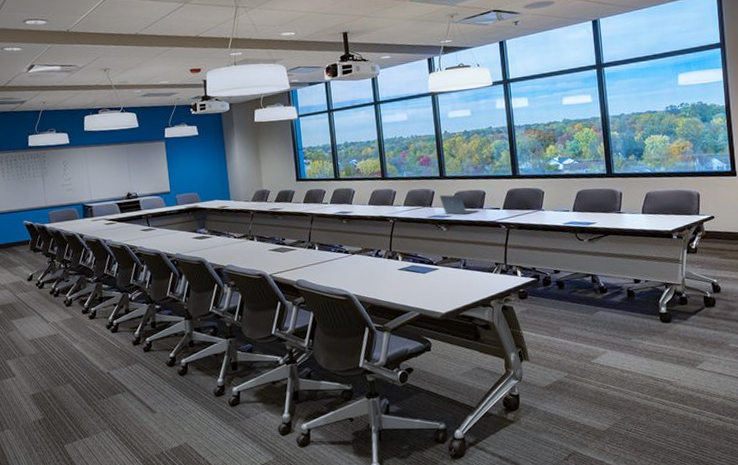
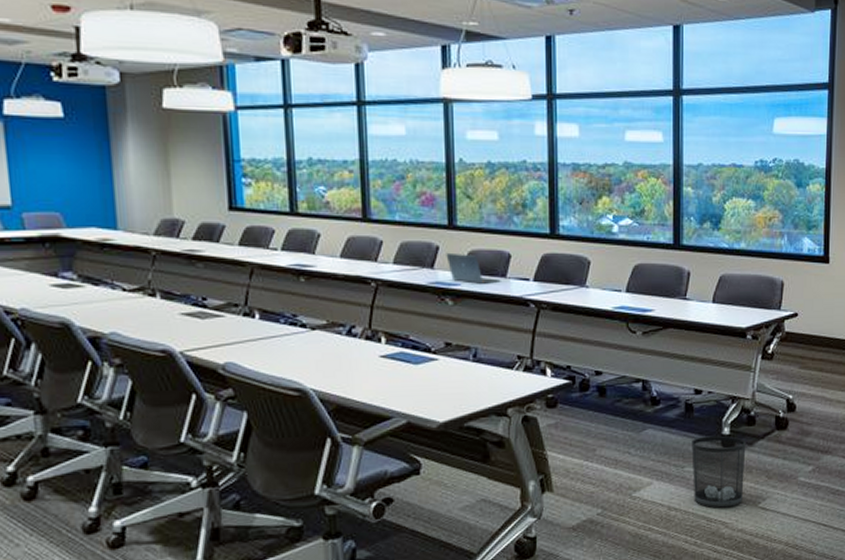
waste bin: none [635,313,683,370] -> present [691,435,746,508]

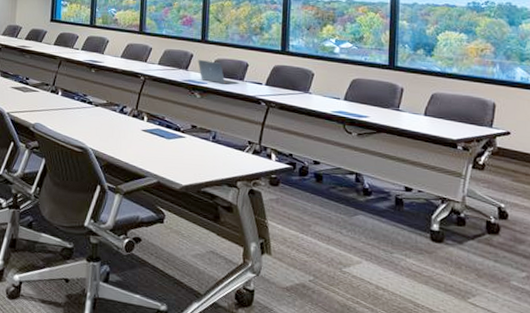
waste bin: present [691,435,746,508] -> none [400,228,456,297]

